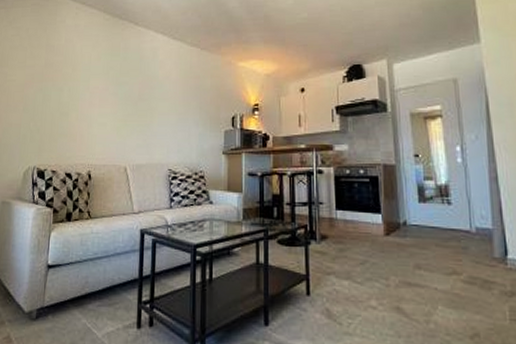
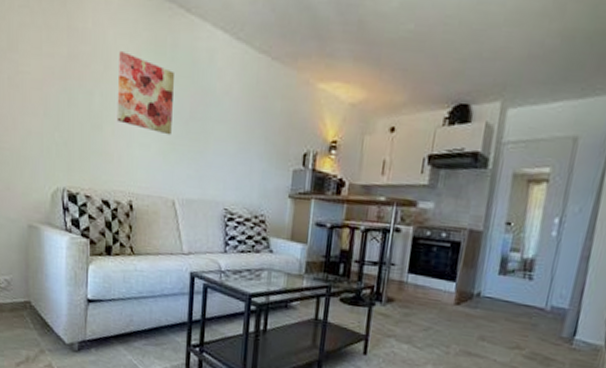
wall art: none [80,57,126,115] -> present [116,51,174,136]

